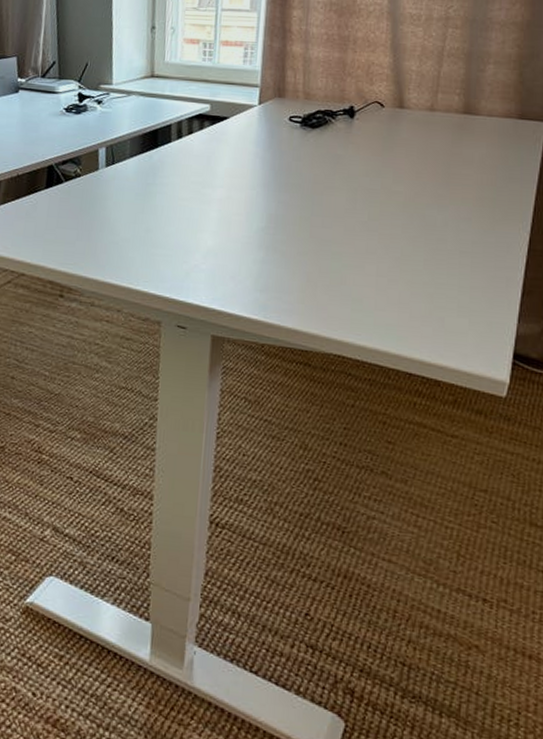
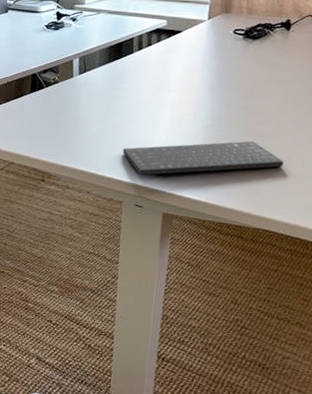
keyboard: none [160,247,355,289] -> present [122,141,283,176]

